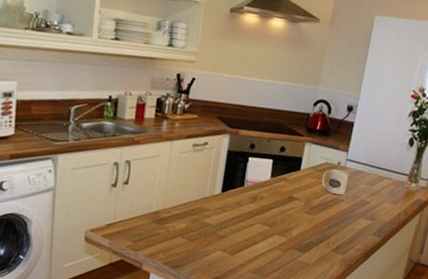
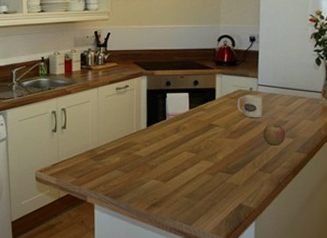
apple: none [342,203,366,227] -> present [263,124,286,146]

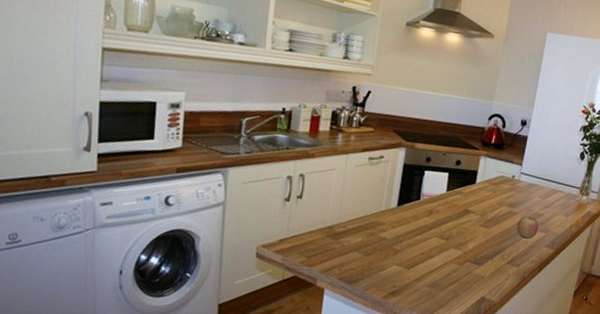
mug: present [237,95,263,118] -> none [496,182,523,209]

